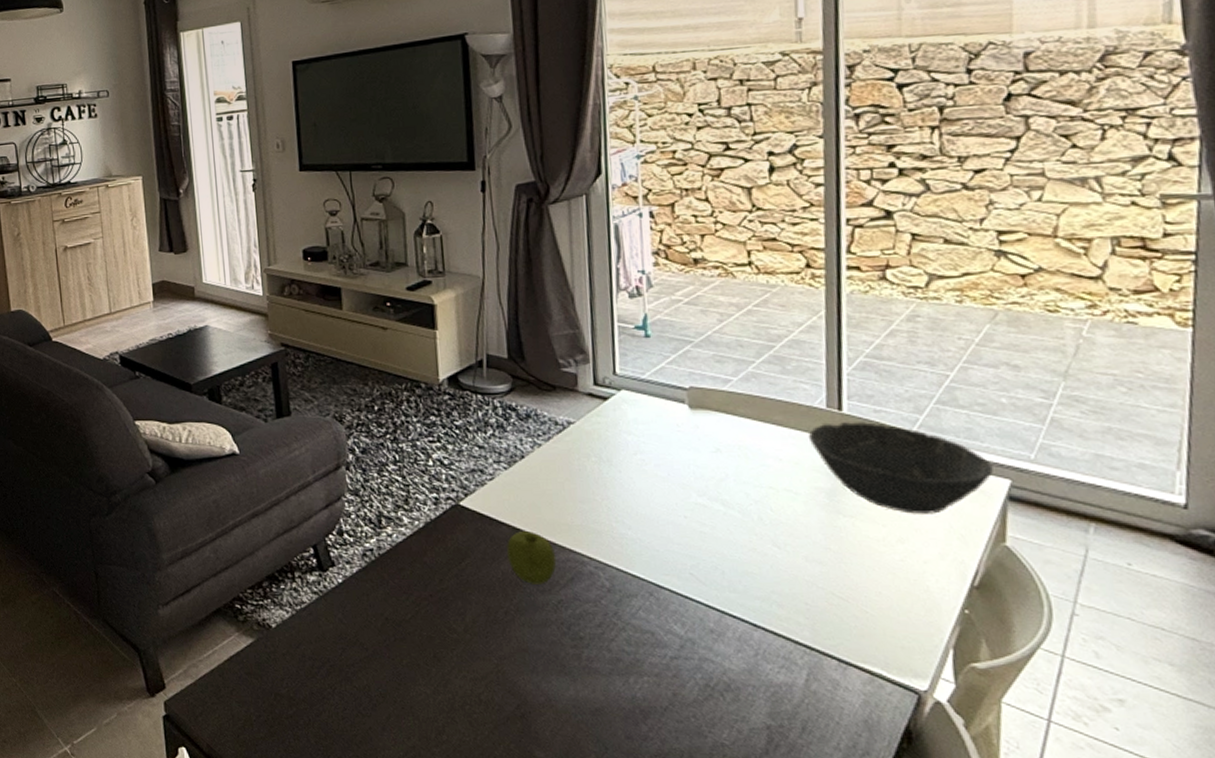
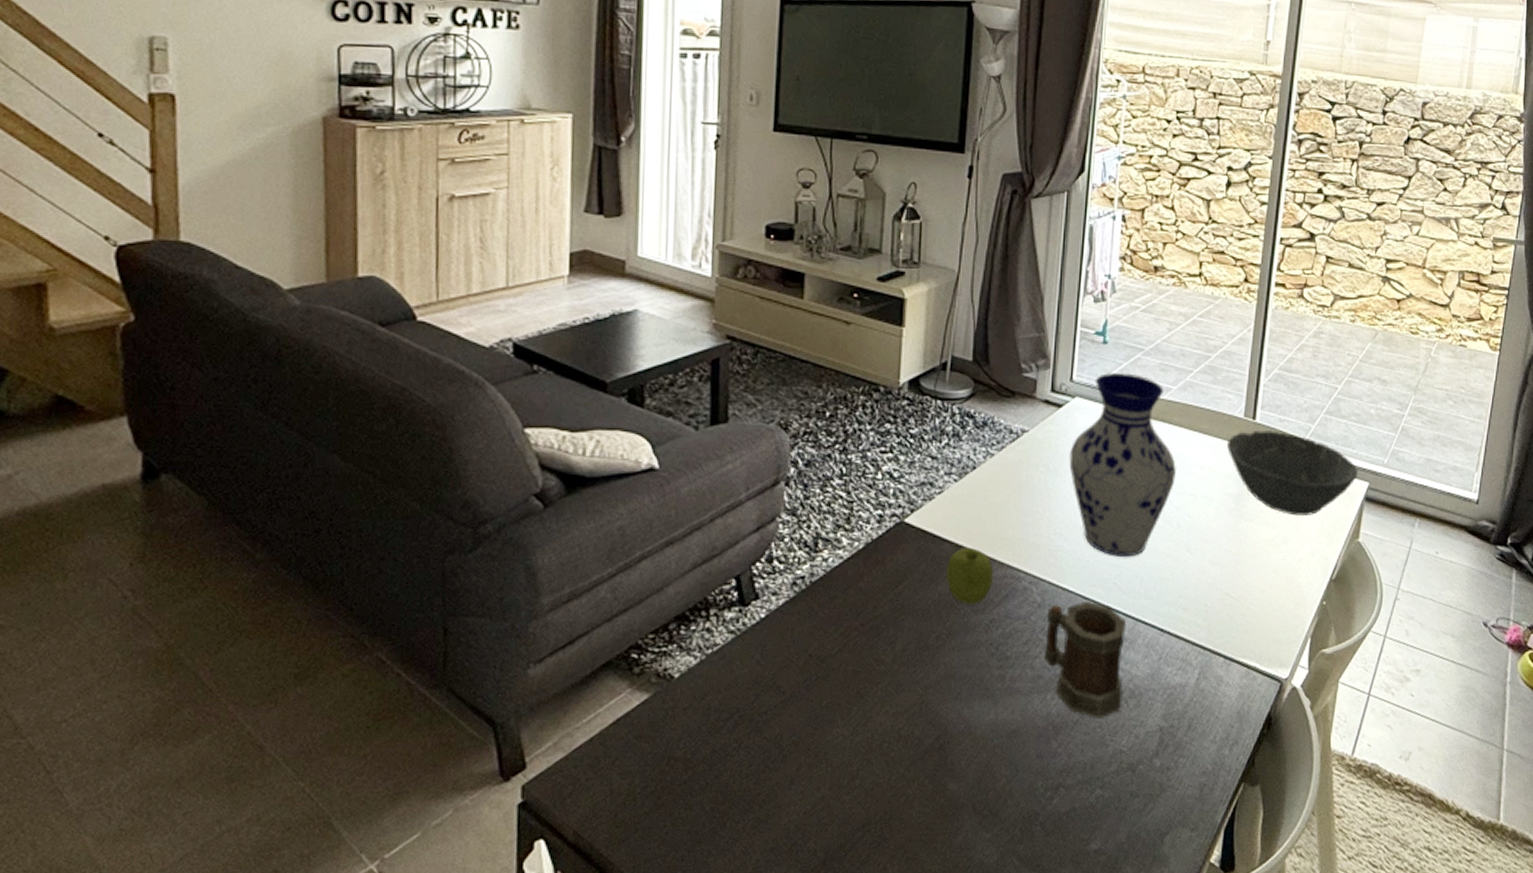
mug: none [619,590,717,709] -> present [1043,602,1125,719]
vase: none [622,364,749,549] -> present [1069,372,1176,558]

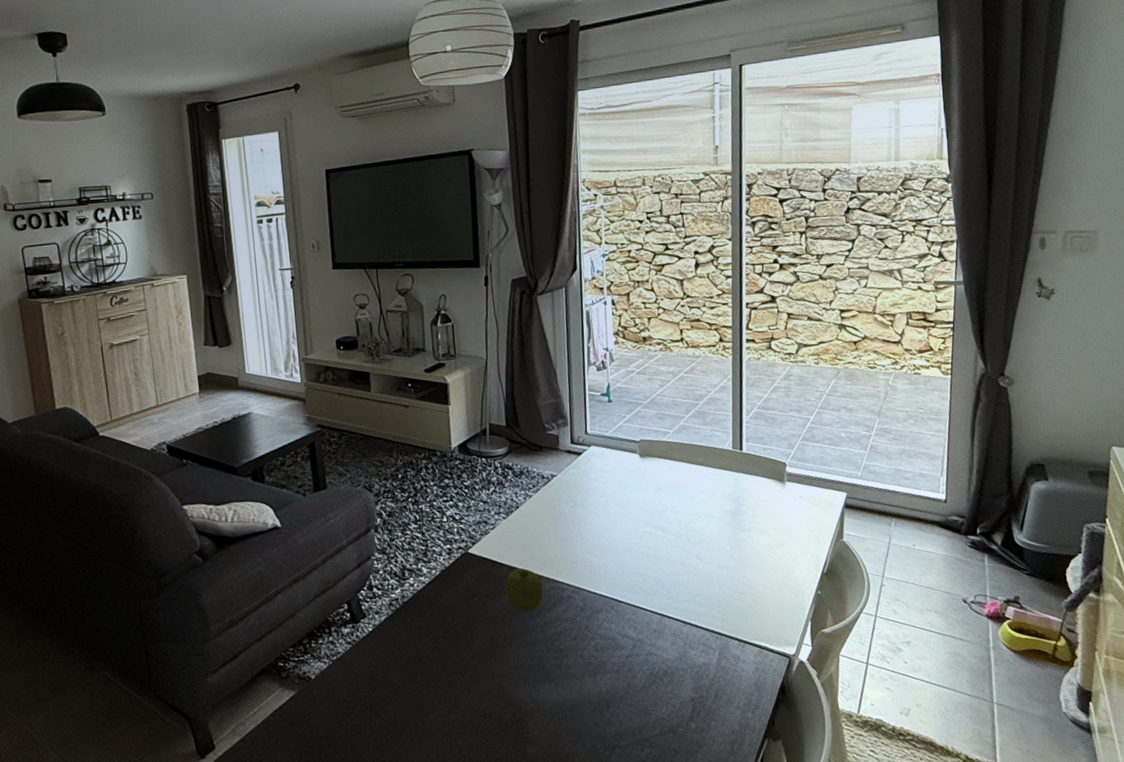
mug: present [1043,602,1125,719] -> none [589,603,658,694]
vase: present [1069,372,1176,558] -> none [591,423,681,568]
bowl: present [1226,430,1358,516] -> none [720,458,836,524]

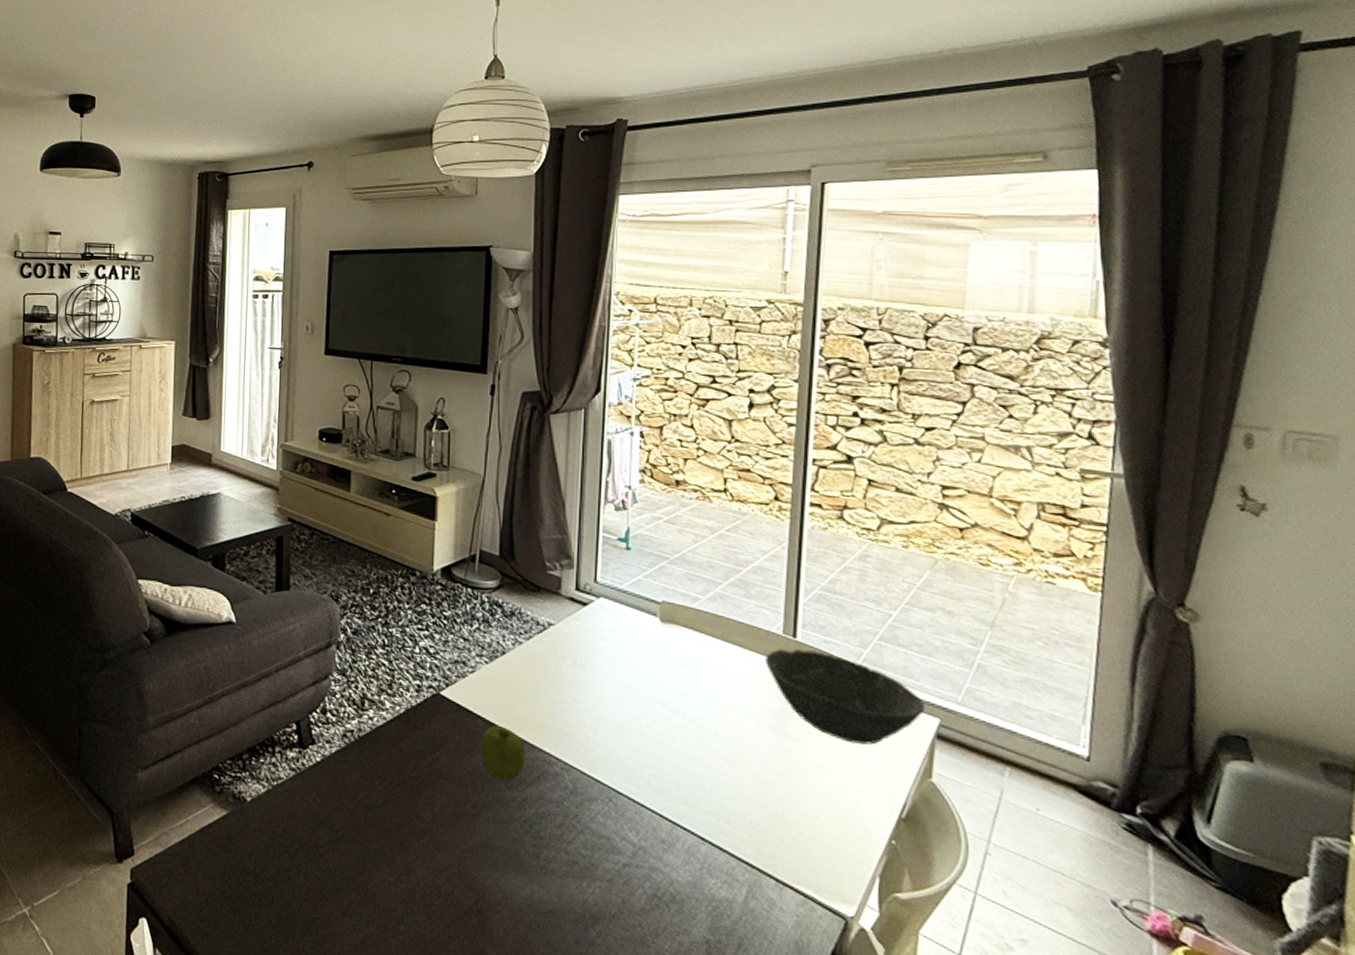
bowl: none [720,458,836,524] -> present [764,648,925,745]

